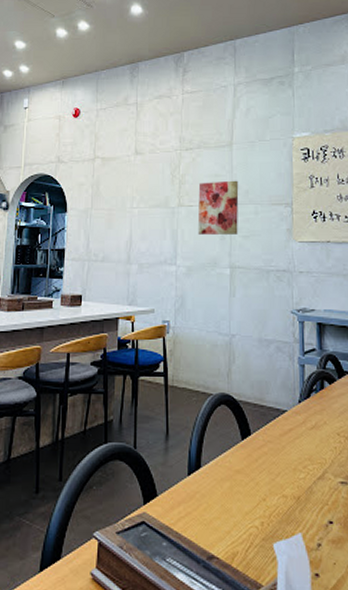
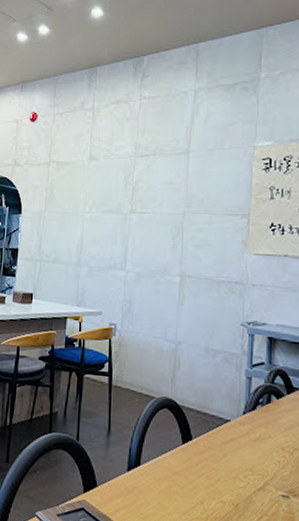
wall art: present [197,180,239,235] -> none [149,188,194,243]

